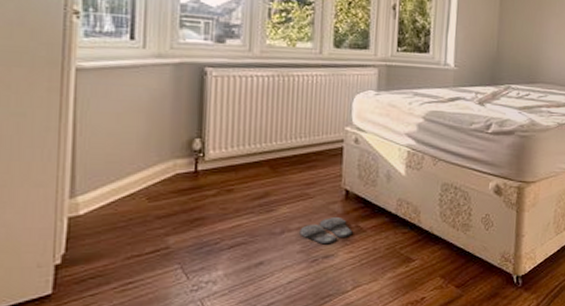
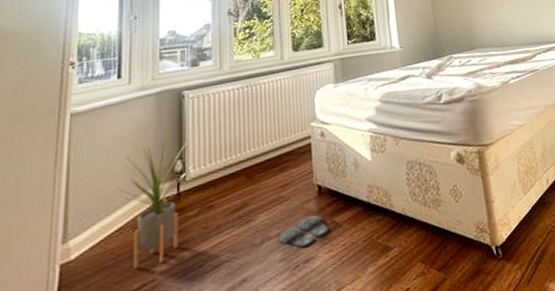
house plant: none [131,113,214,234] -> present [119,138,194,269]

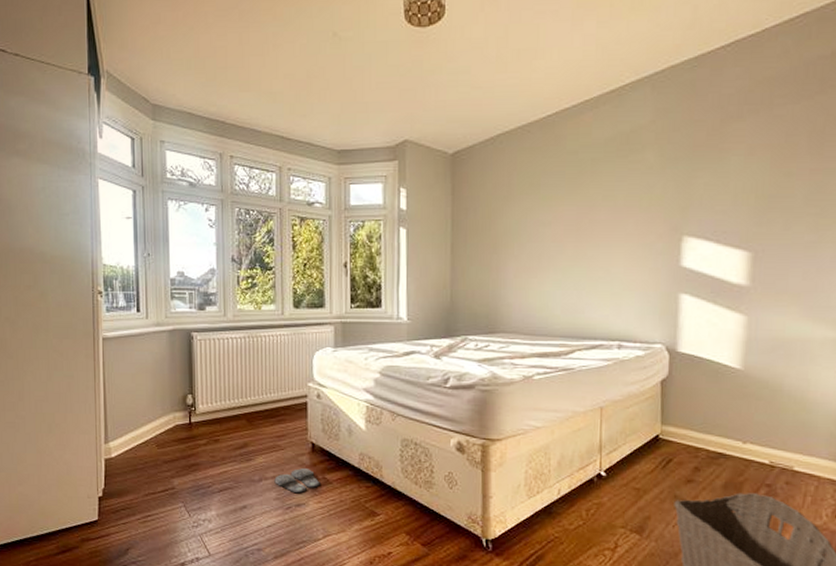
house plant: present [119,138,194,269] -> none [144,373,202,477]

